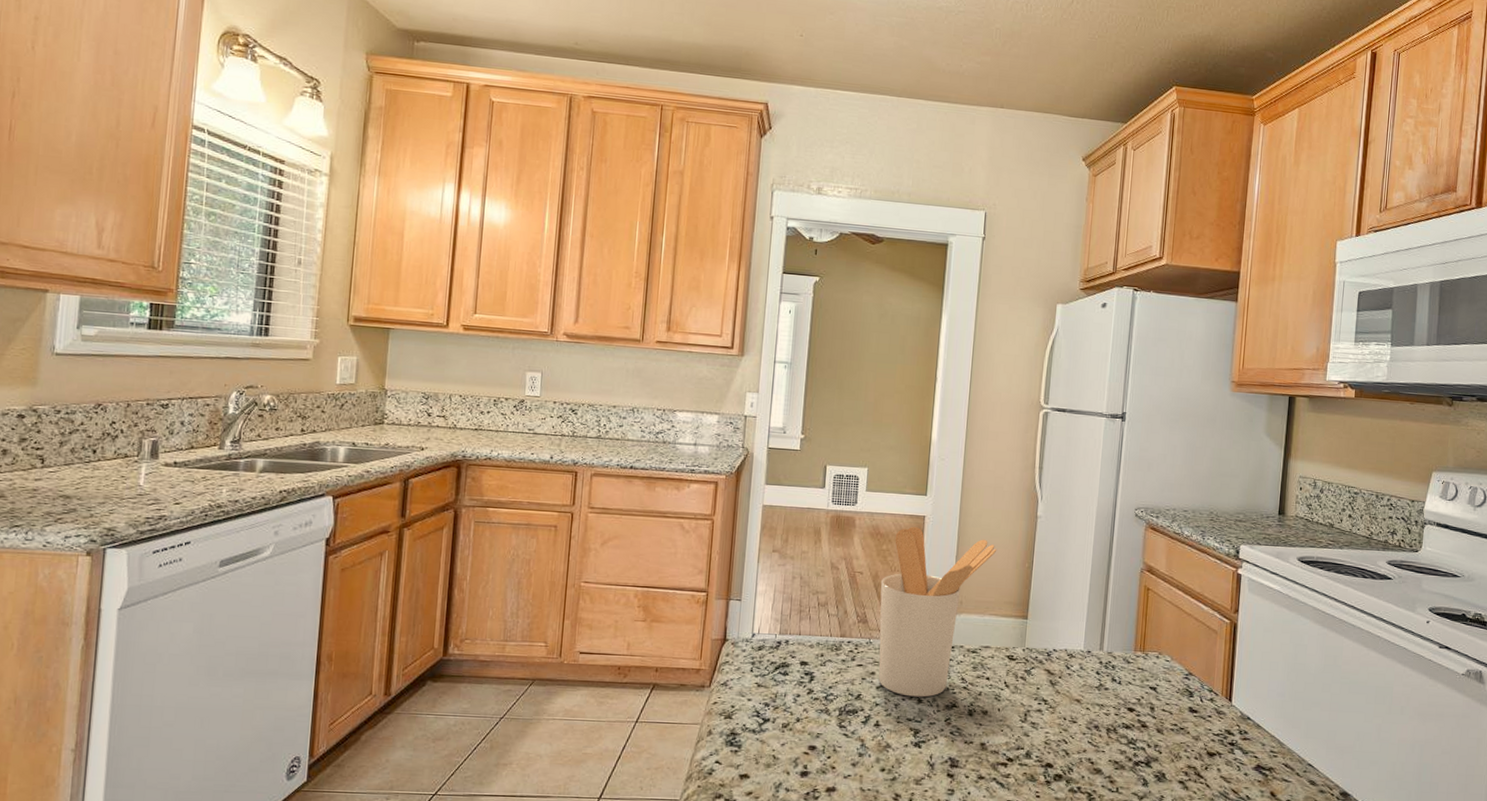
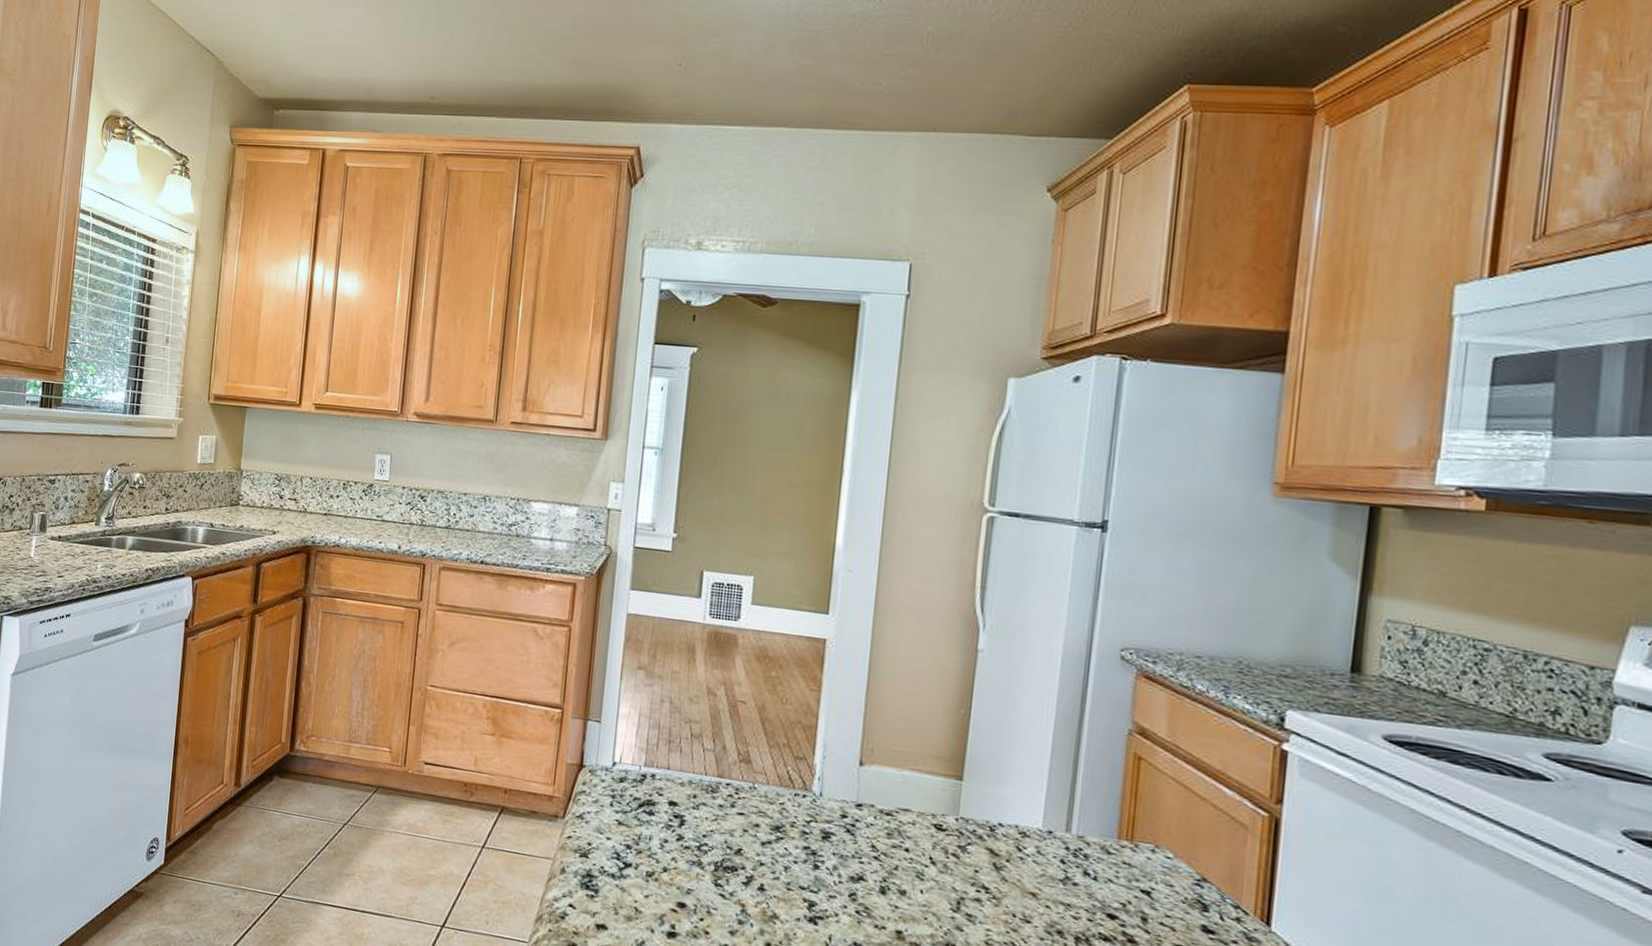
utensil holder: present [878,526,997,697] -> none [764,650,922,863]

